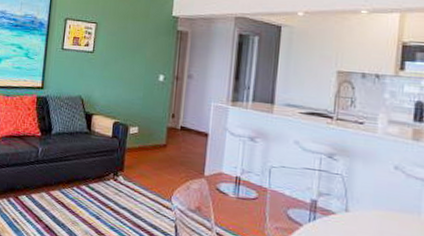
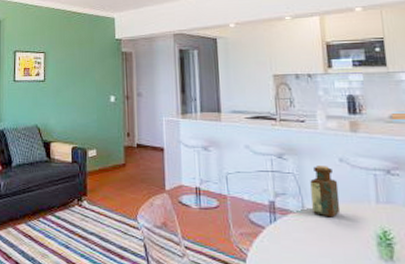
bottle: none [356,170,389,224] -> present [310,166,341,218]

